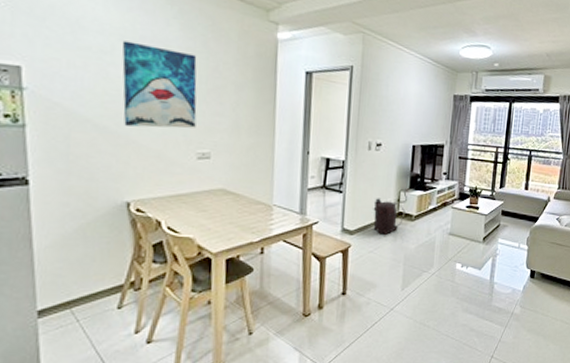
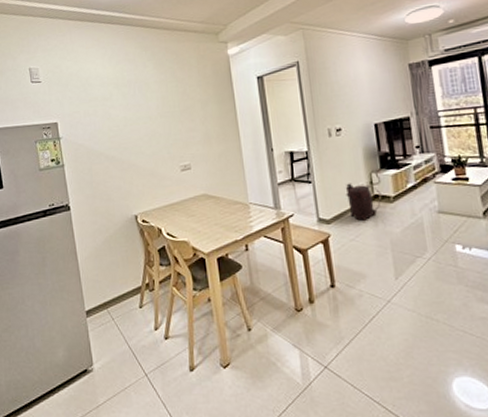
wall art: present [122,40,197,129] -> none [116,85,176,153]

